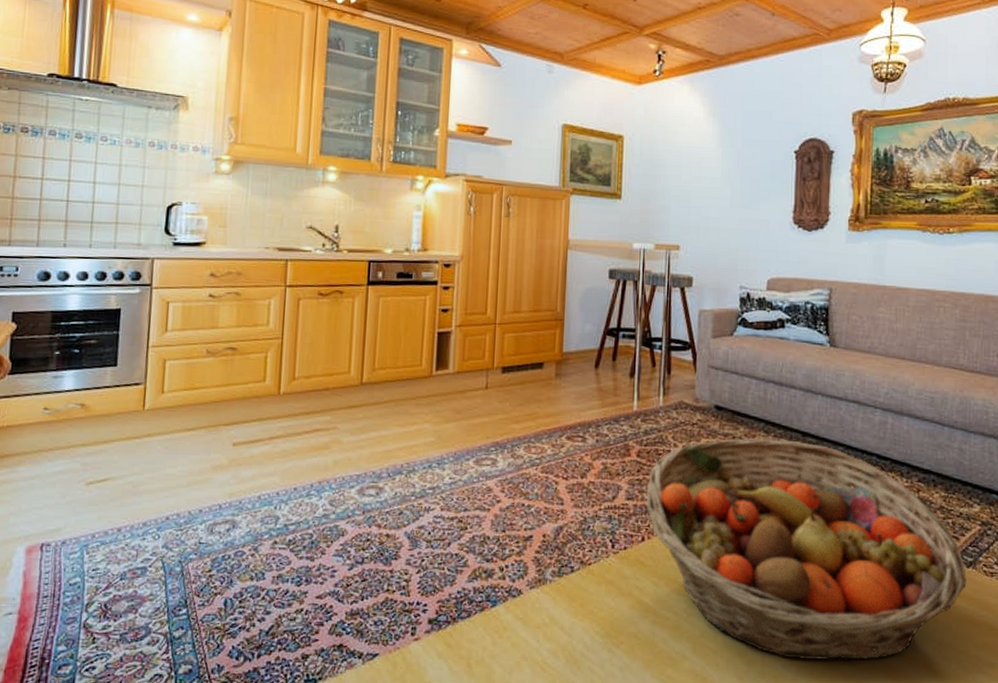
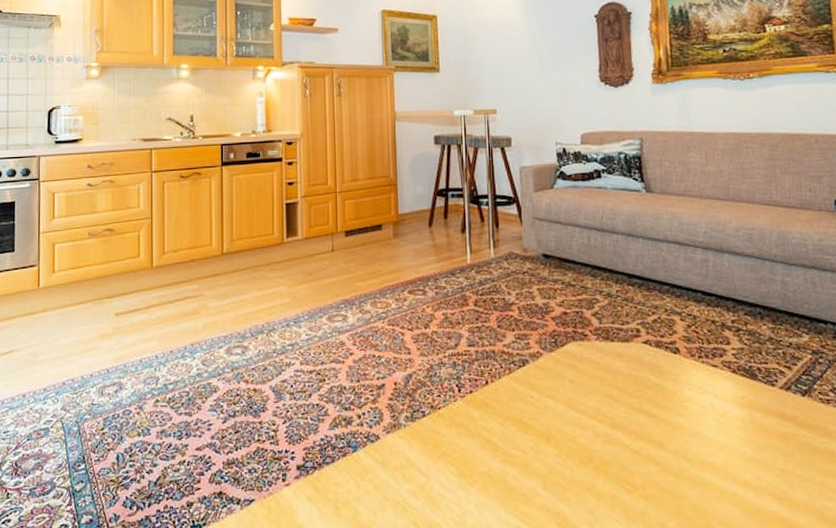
fruit basket: present [647,437,968,661] -> none [486,281,805,493]

